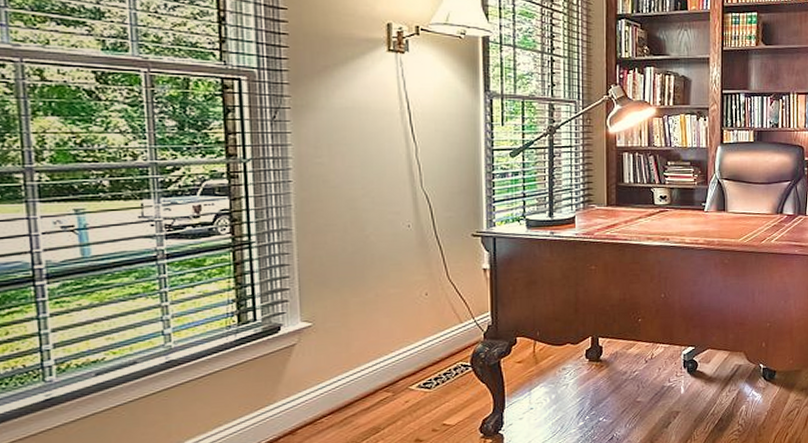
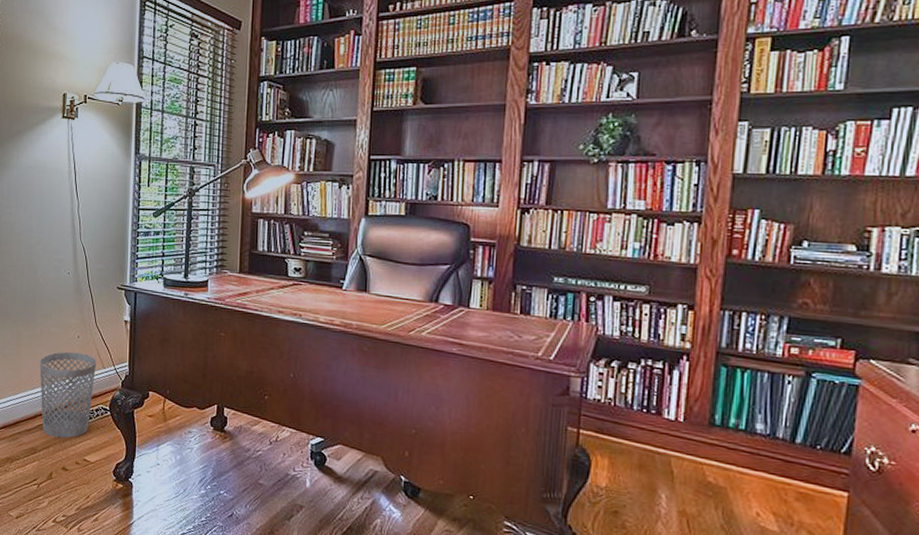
wastebasket: none [376,311,451,410] -> present [39,351,96,438]

